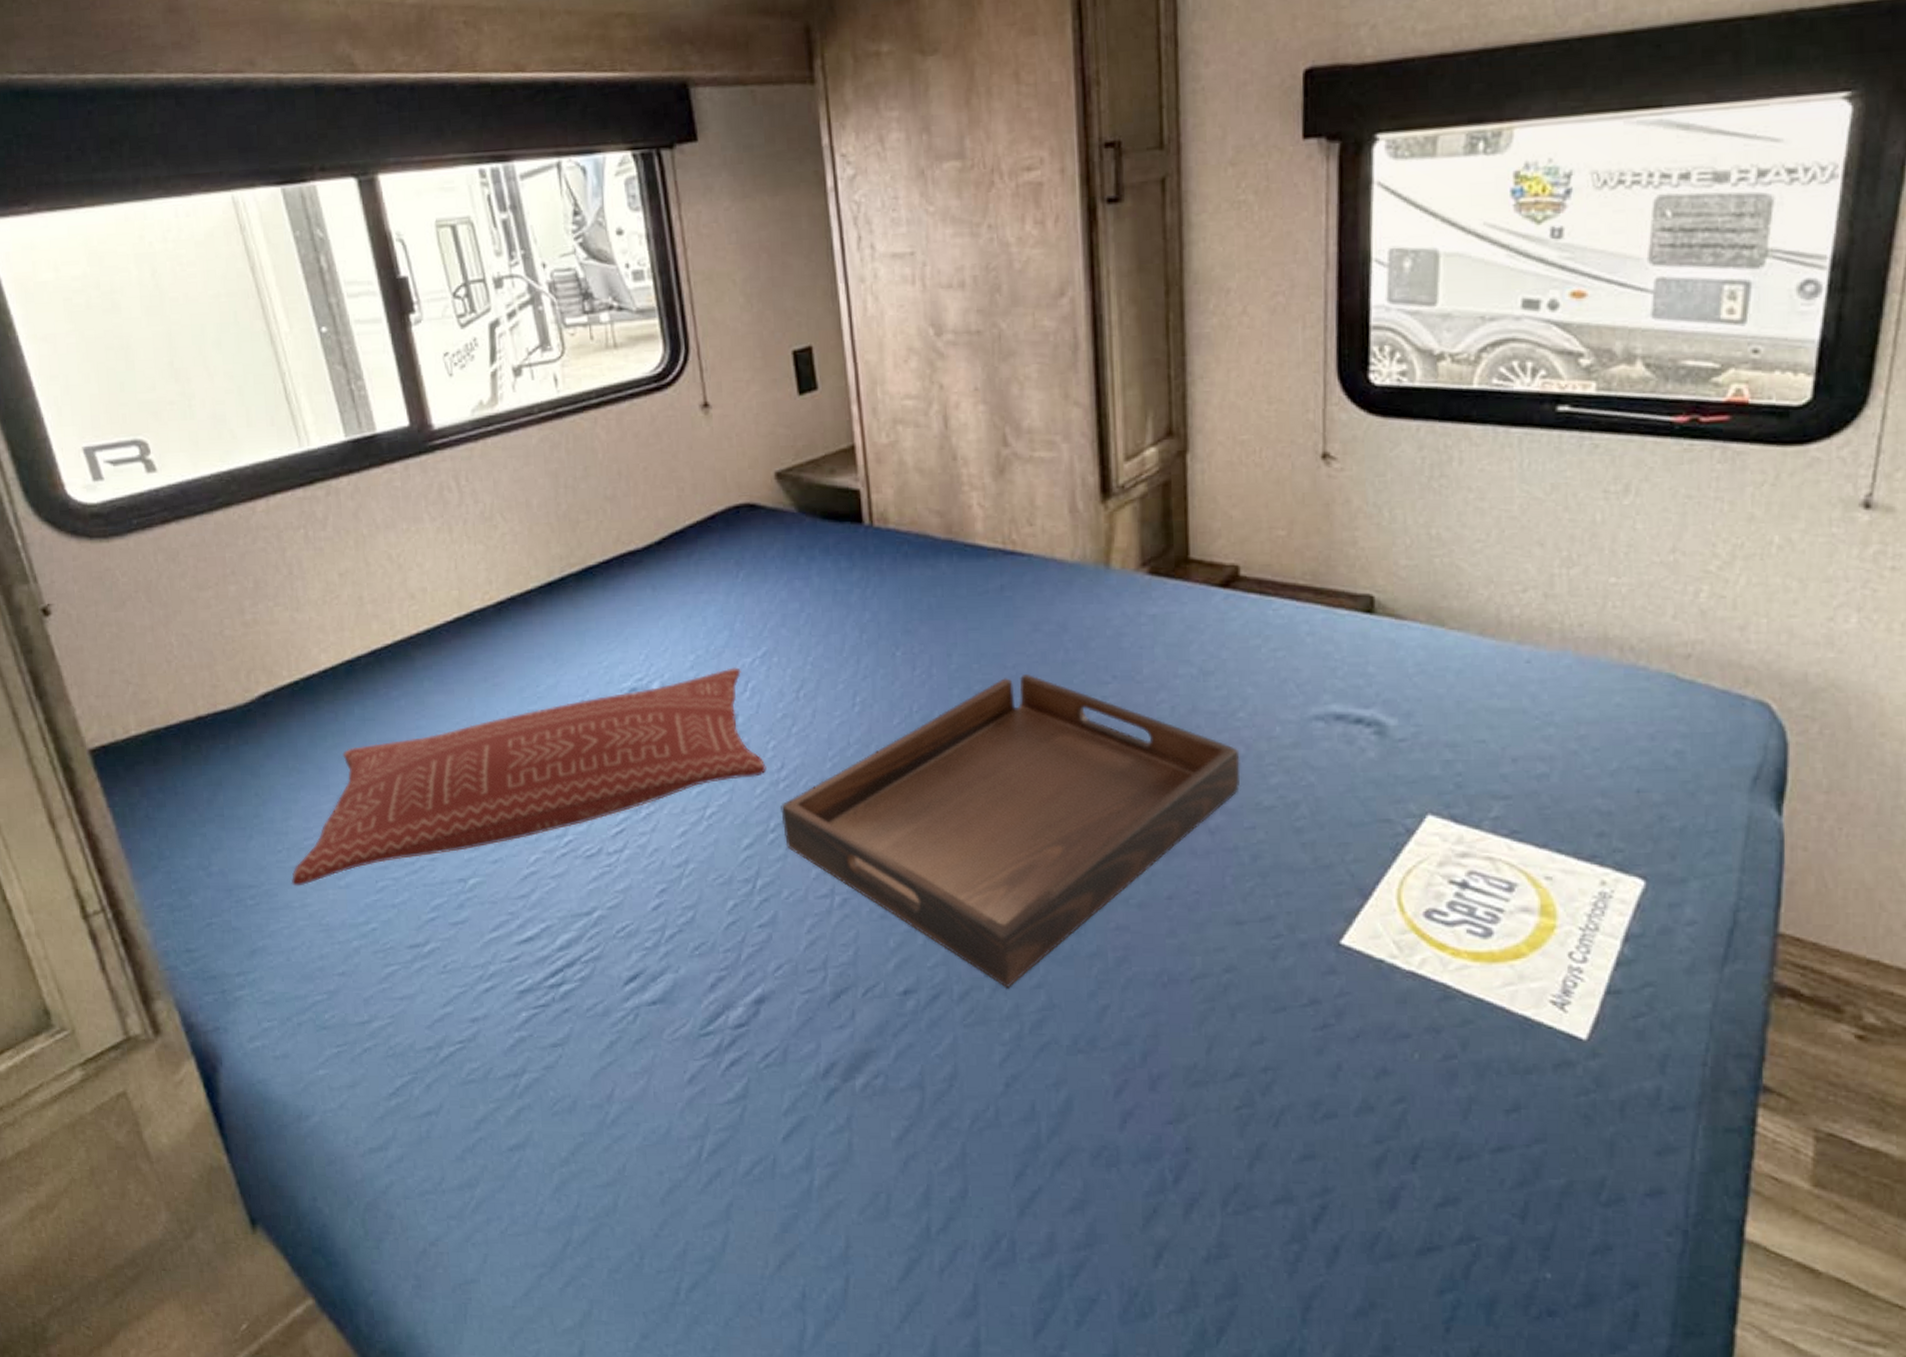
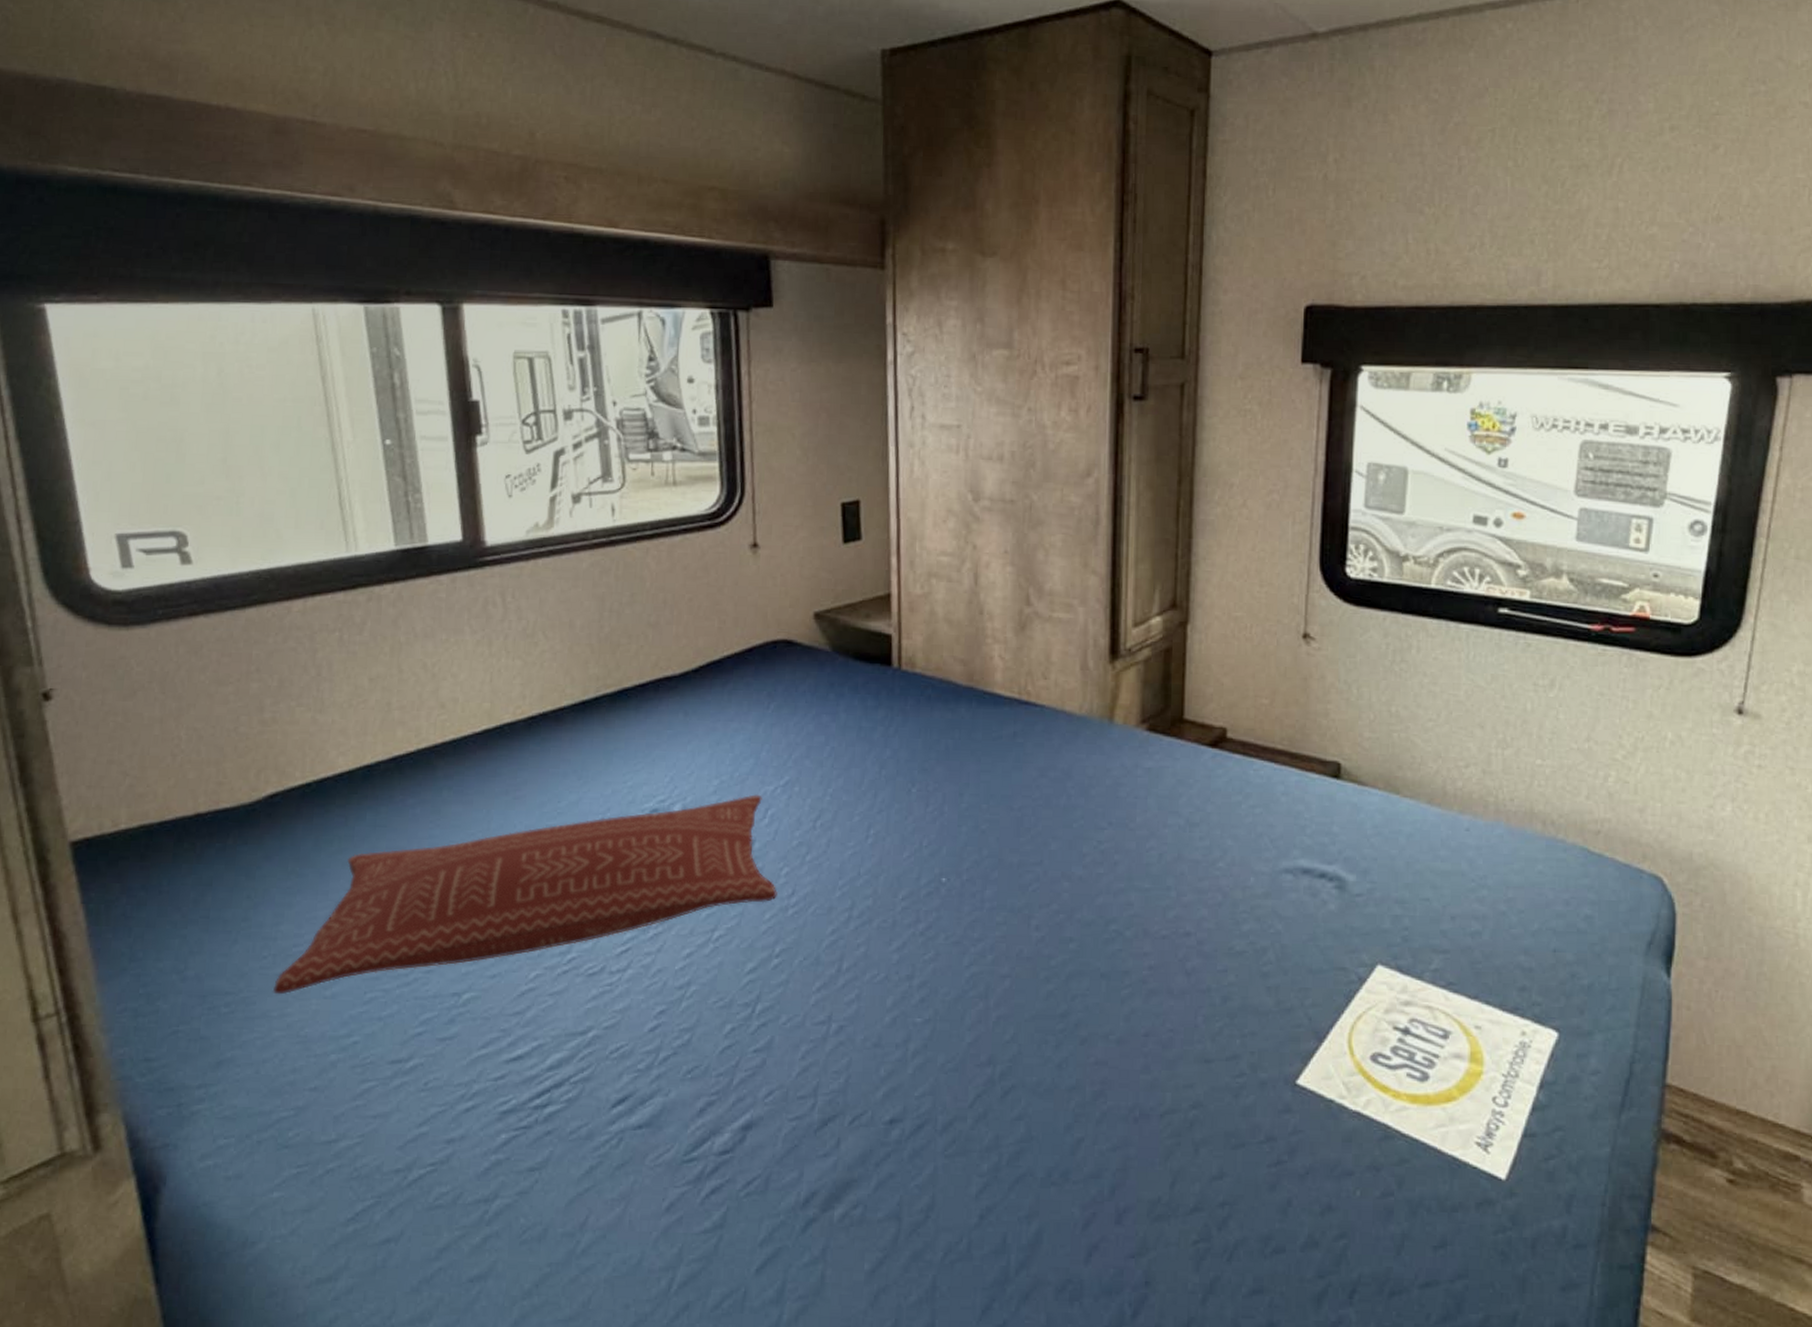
serving tray: present [781,673,1241,989] -> none [787,815,1217,1120]

